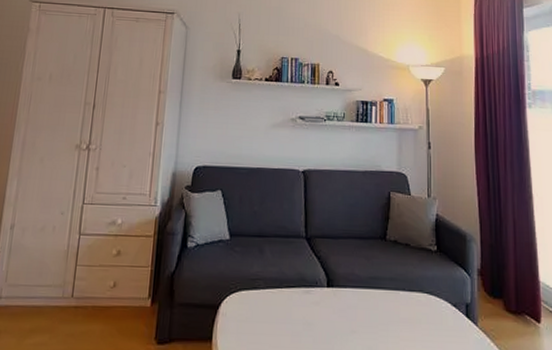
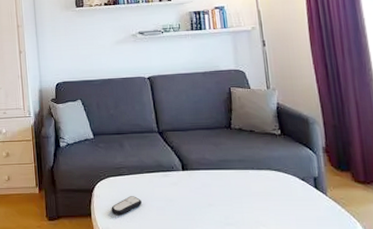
remote control: none [238,316,275,341] -> present [111,196,142,216]

